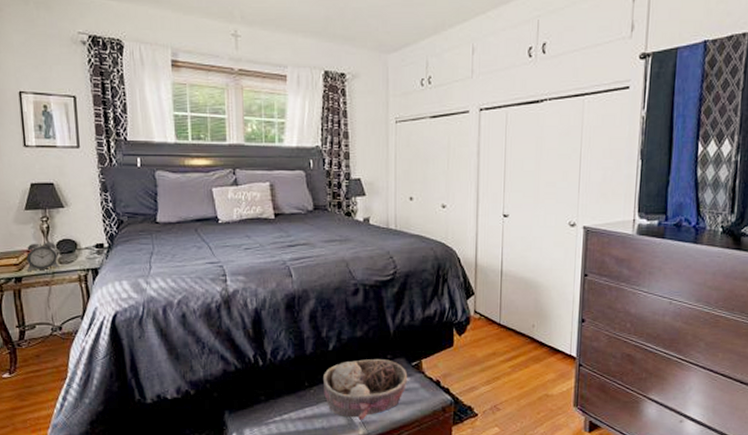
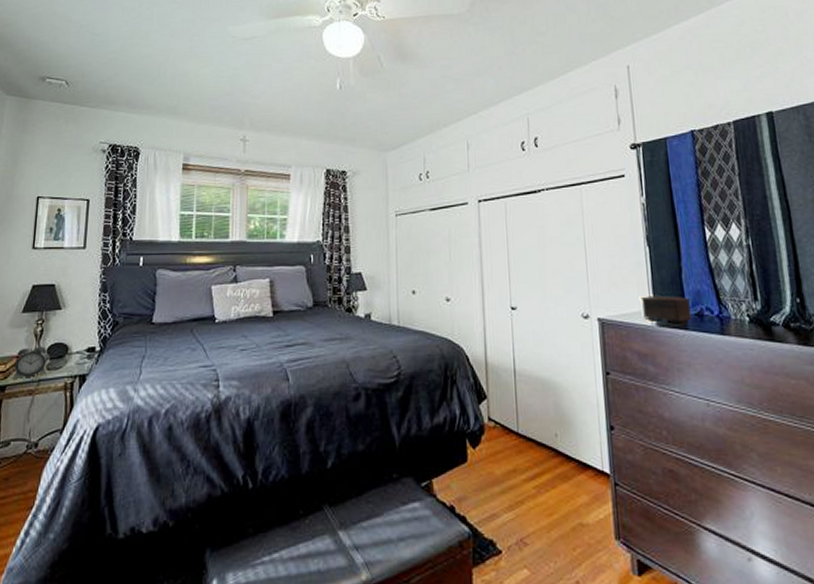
decorative basket: present [322,358,408,420] -> none [319,478,417,560]
jewelry box: none [626,207,673,234] -> present [640,296,692,325]

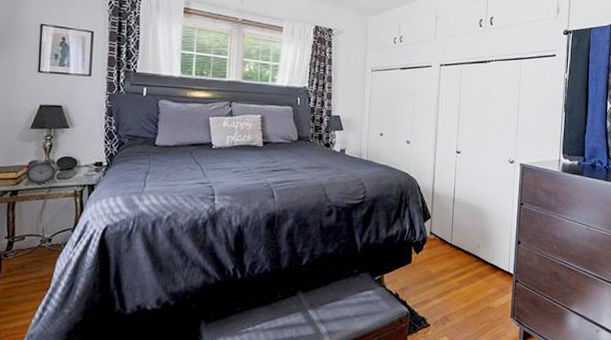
jewelry box: present [640,296,692,325] -> none [553,149,589,172]

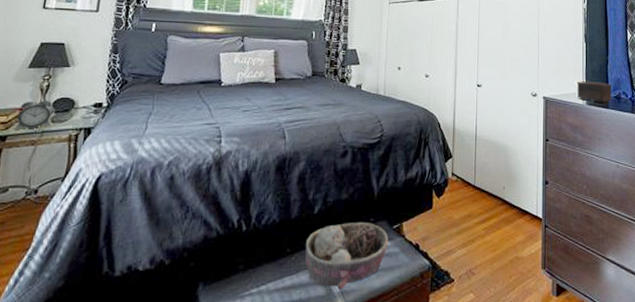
decorative basket: none [295,273,371,330] -> present [305,221,389,290]
jewelry box: none [553,149,589,172] -> present [576,81,613,105]

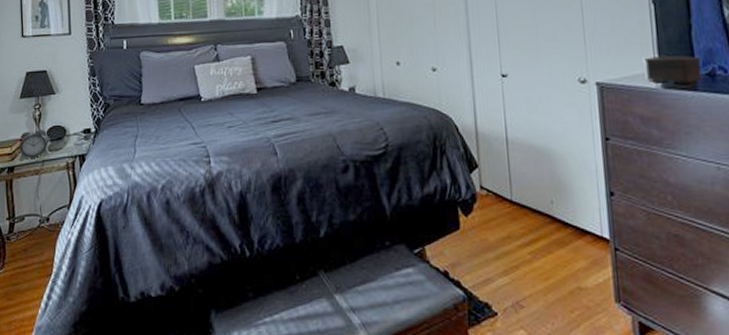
decorative basket: present [305,221,389,290] -> none [315,245,411,321]

